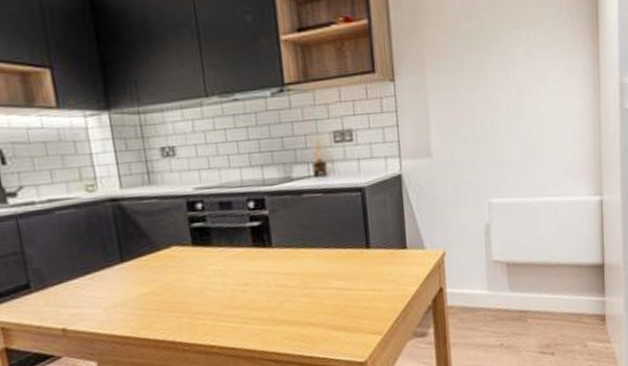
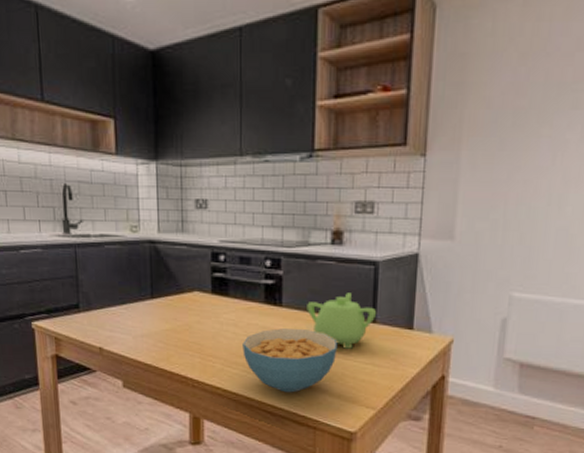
cereal bowl: none [234,266,336,337] -> present [243,328,338,393]
teapot: none [298,222,370,279] -> present [307,293,377,349]

